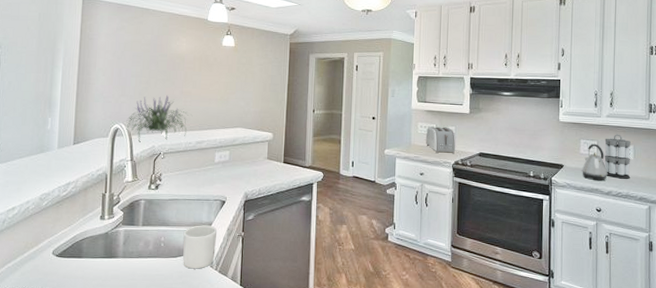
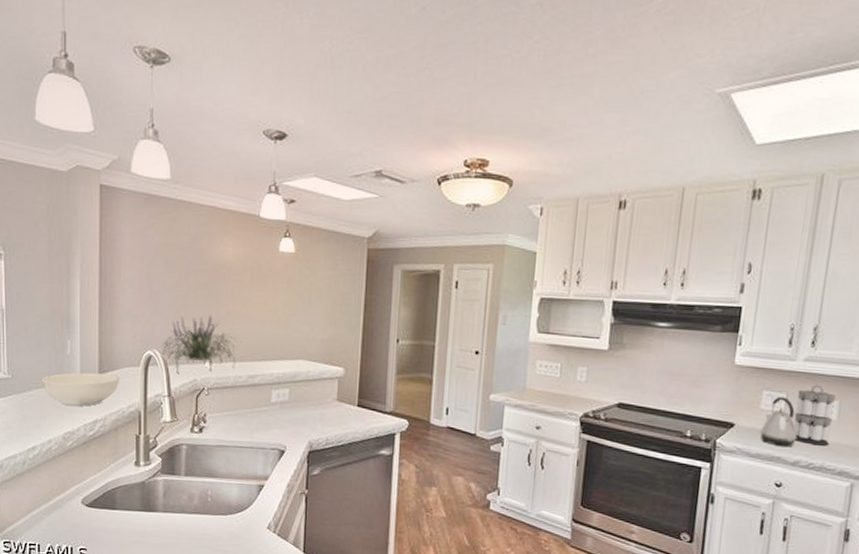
bowl: none [24,144,92,171] -> present [41,372,120,406]
mug: present [182,225,218,269] -> none [233,478,276,530]
toaster: present [425,126,456,154] -> none [545,366,587,404]

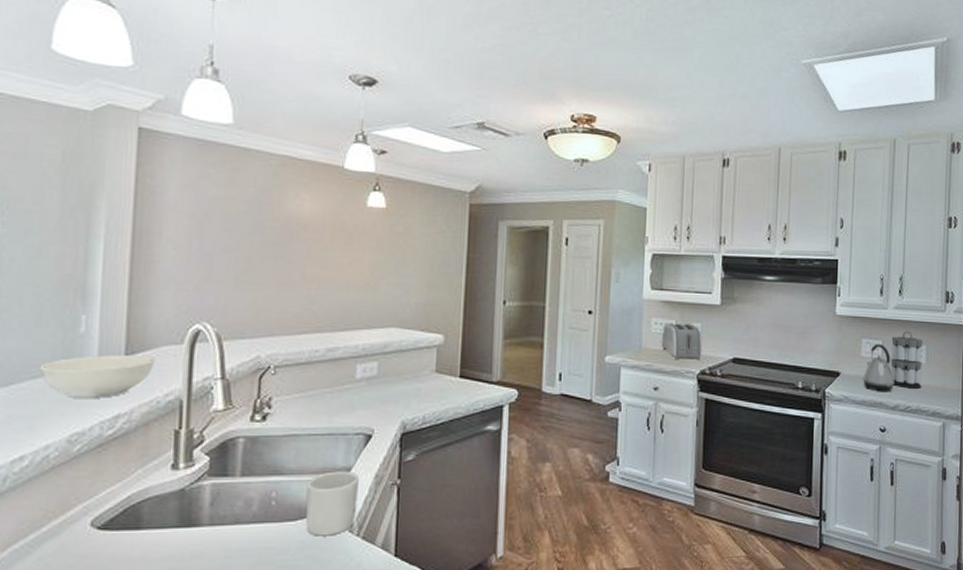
plant: present [161,315,239,374] -> none [213,280,316,351]
mug: none [233,478,276,530] -> present [305,471,360,536]
toaster: none [545,366,587,404] -> present [661,323,703,361]

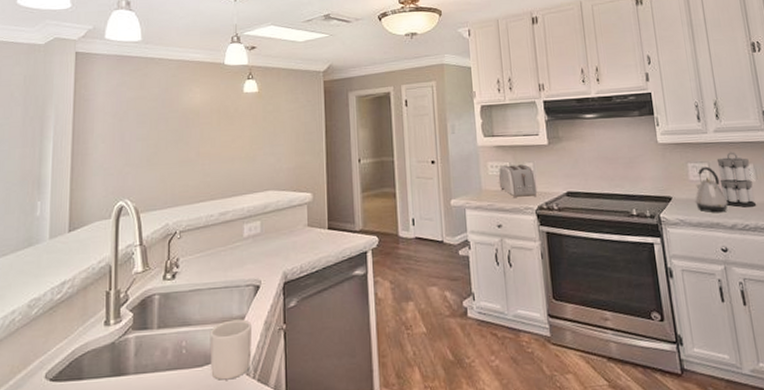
bowl: present [39,355,156,398] -> none [8,231,91,270]

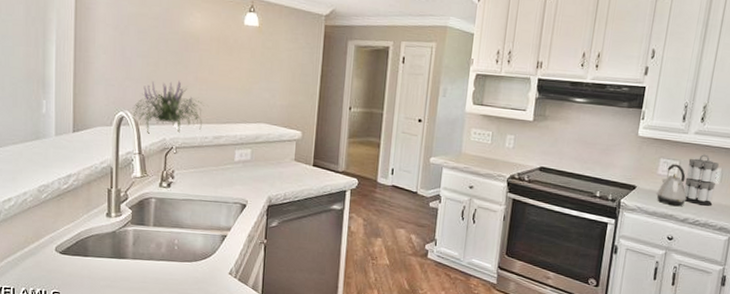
plant: none [132,159,209,221] -> present [132,81,206,134]
mug: present [210,319,253,380] -> none [198,229,237,276]
toaster: present [498,164,538,199] -> none [478,134,514,167]

